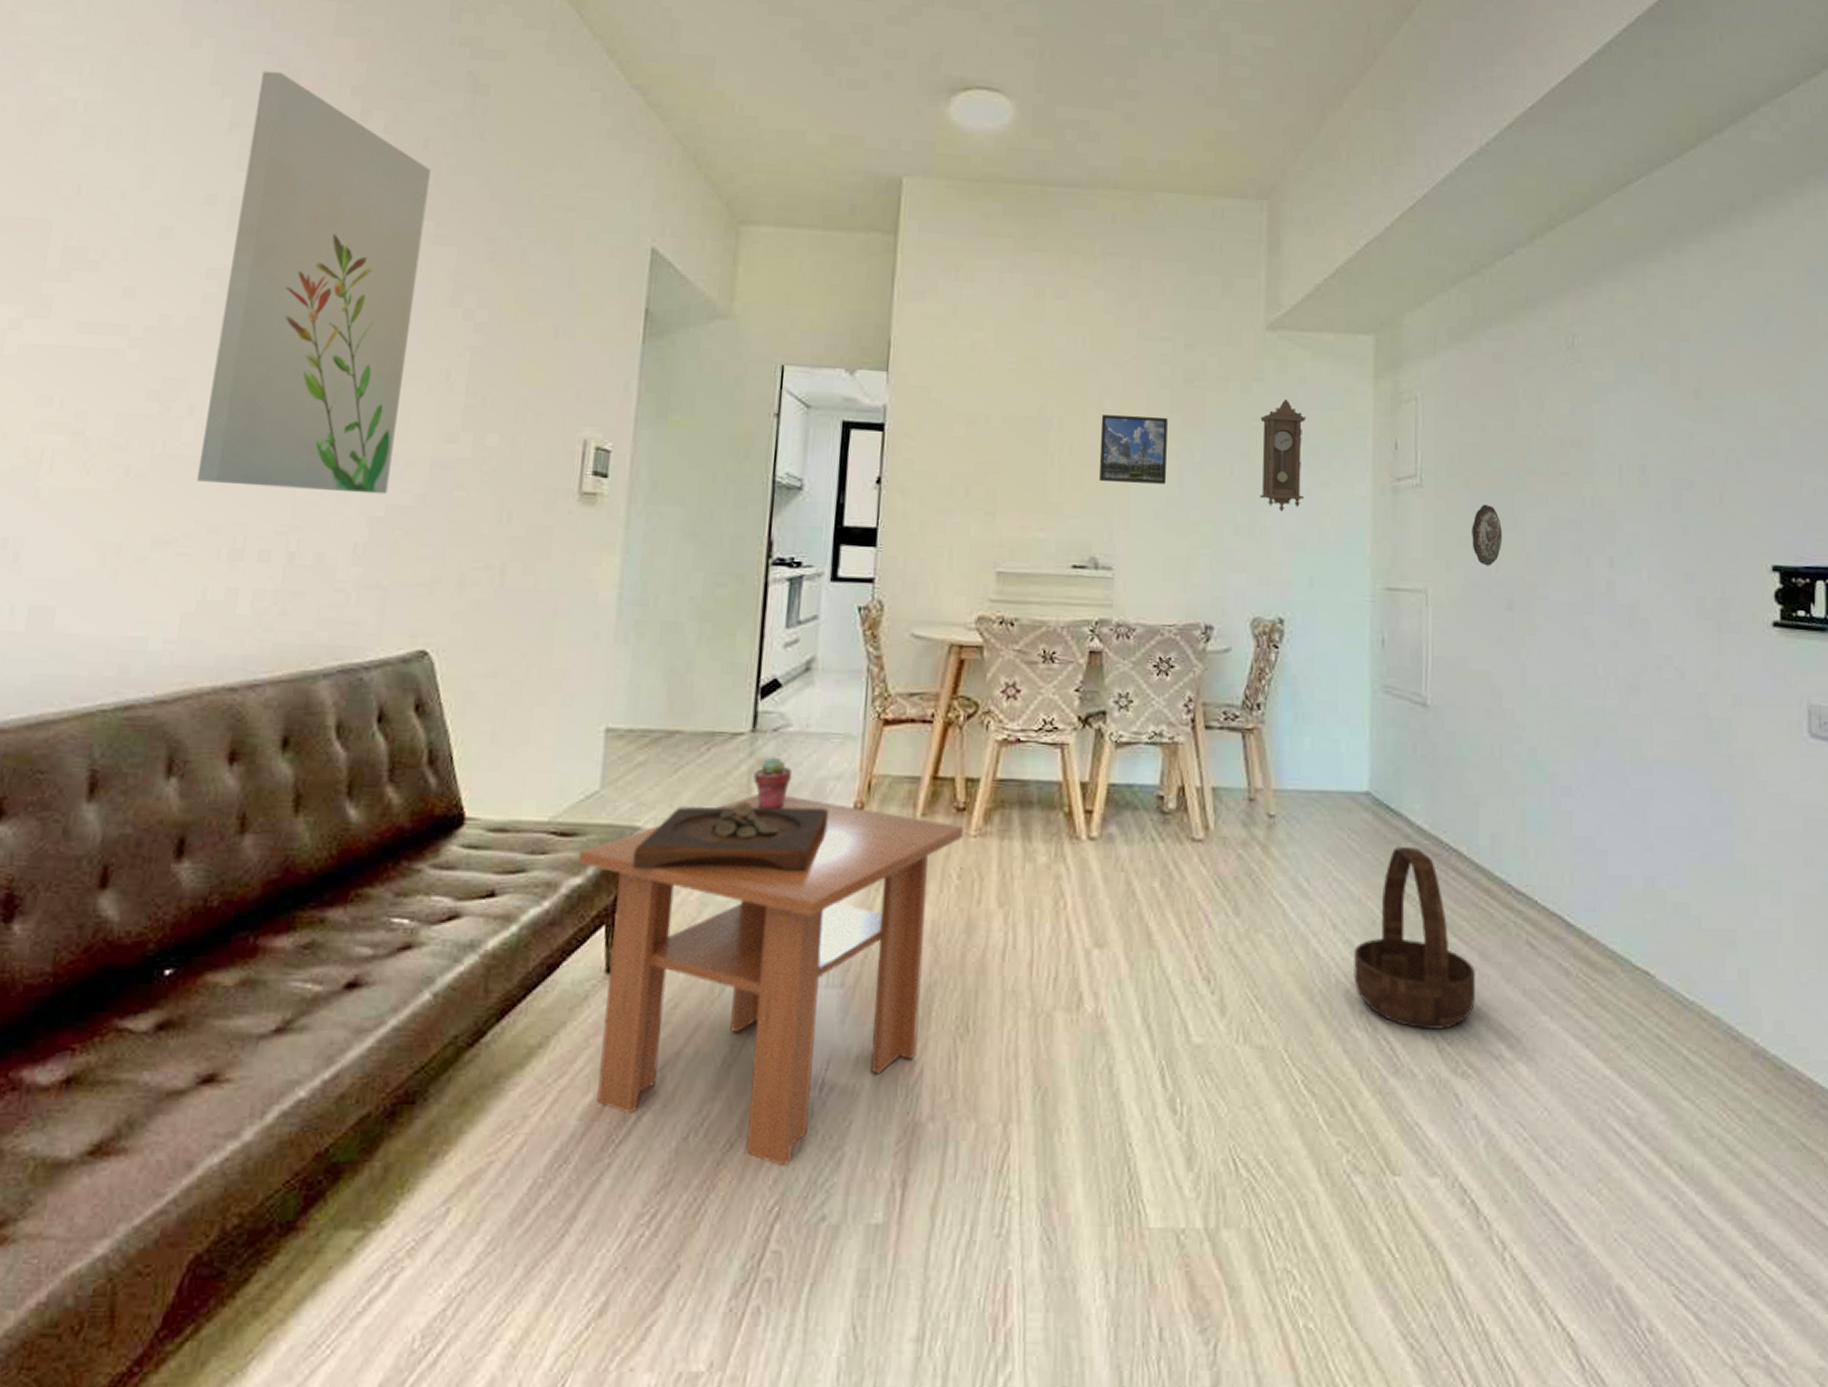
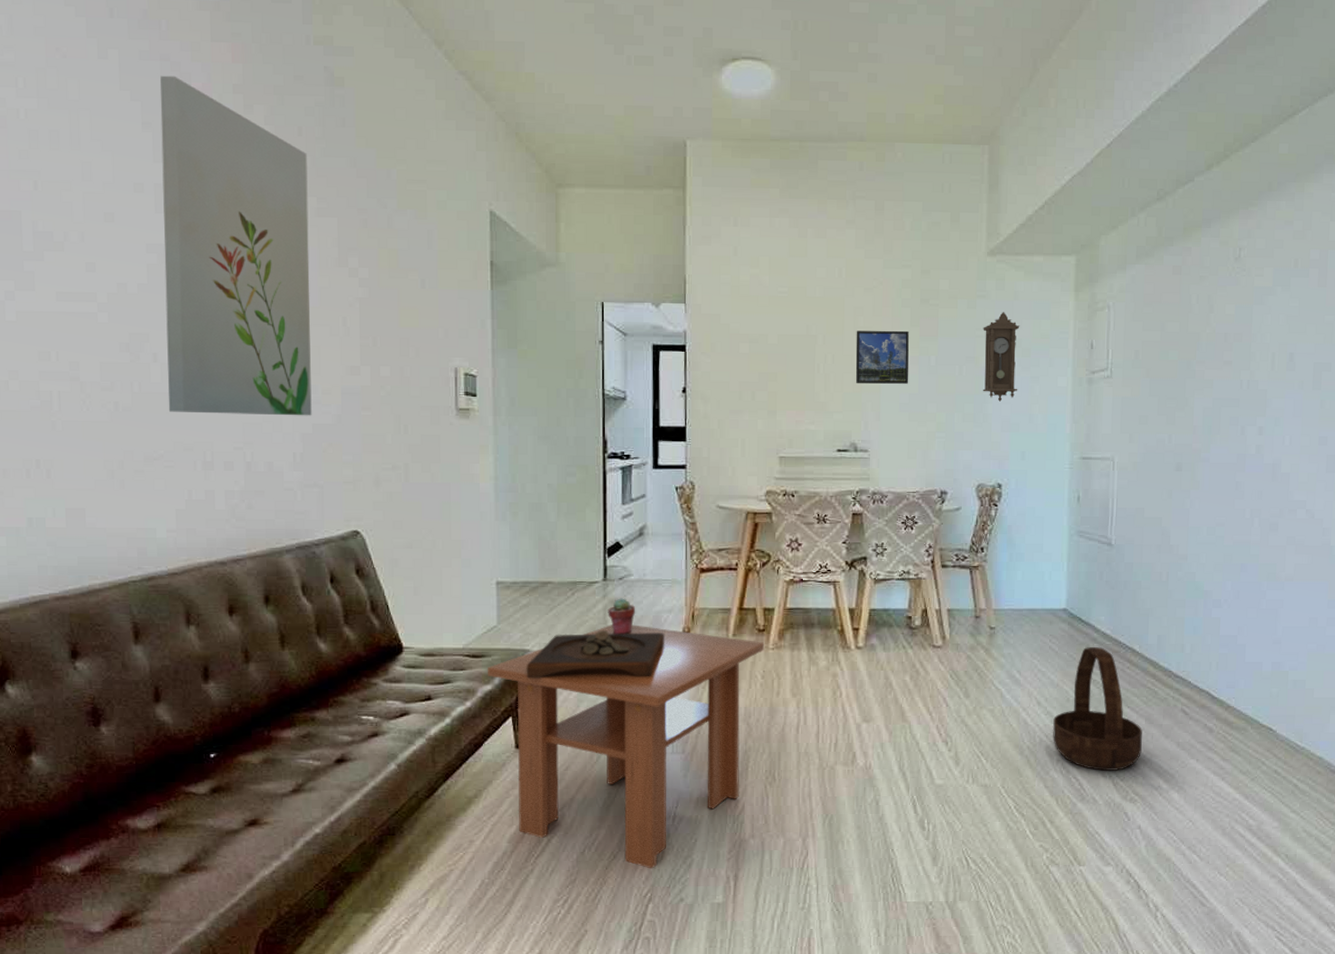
decorative plate: present [1472,504,1502,566] -> none [1150,389,1175,438]

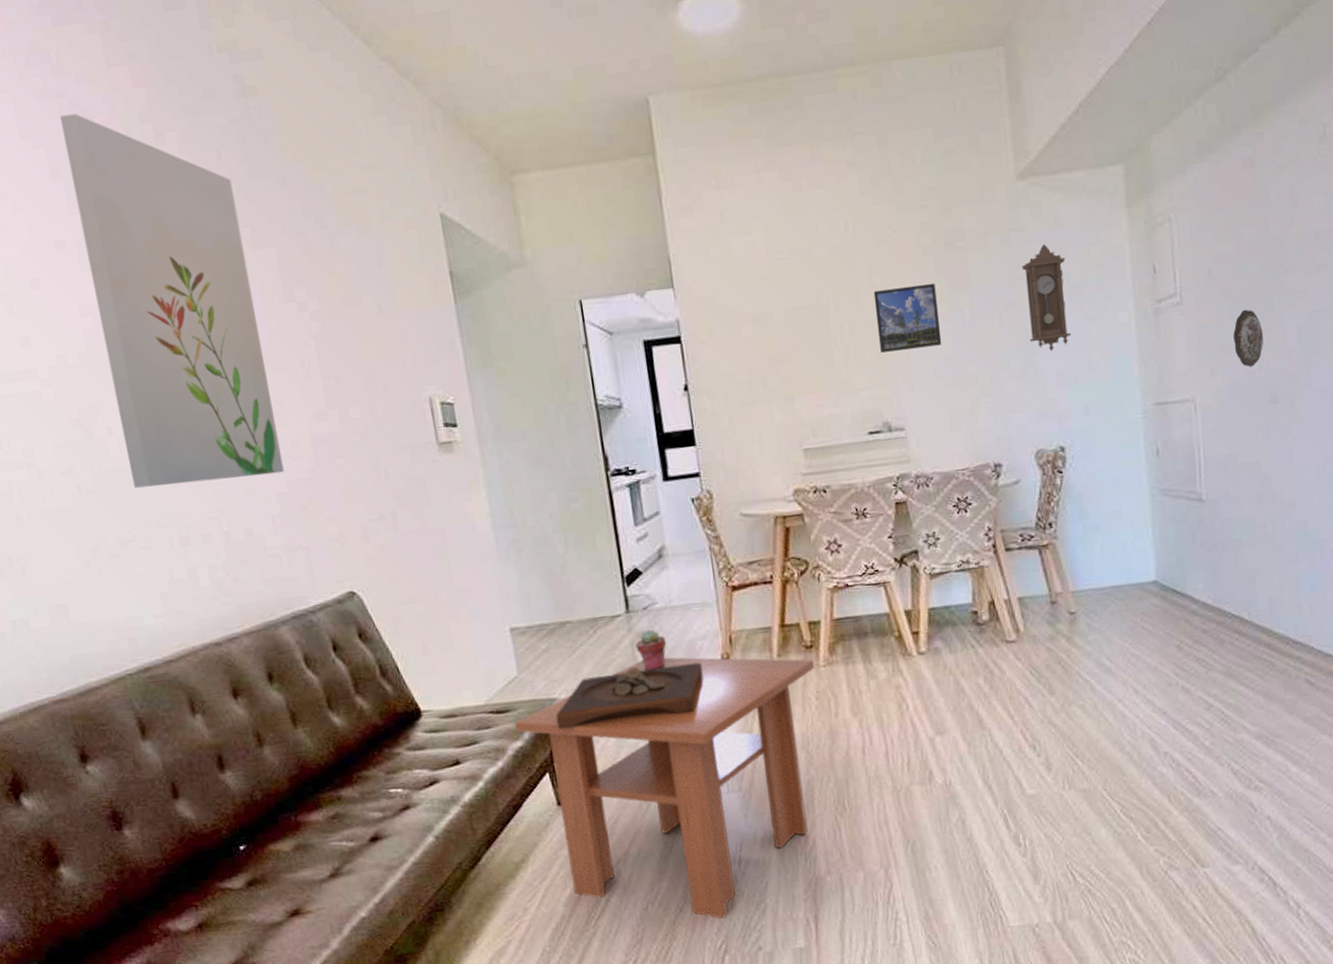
basket: present [1053,647,1142,771] -> none [1155,619,1263,760]
decorative plate: none [1150,389,1175,438] -> present [1233,309,1263,367]

